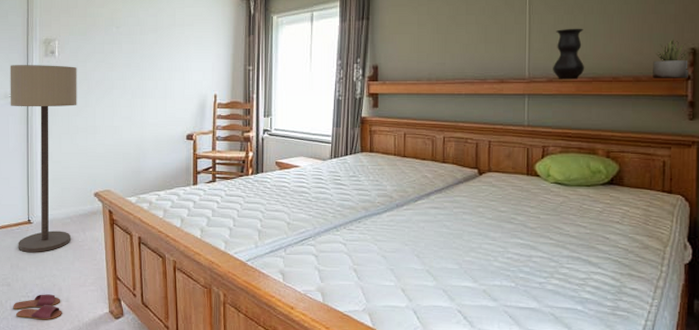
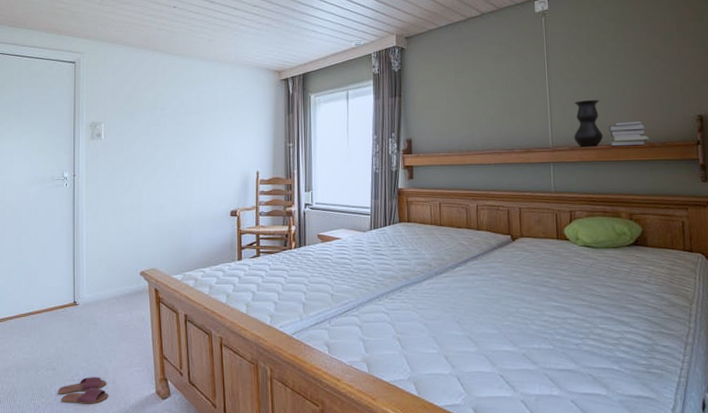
floor lamp: present [10,65,77,253] -> none [56,147,123,335]
books: none [591,53,635,80] -> present [609,121,650,147]
succulent plant: present [653,38,689,78] -> none [665,107,698,144]

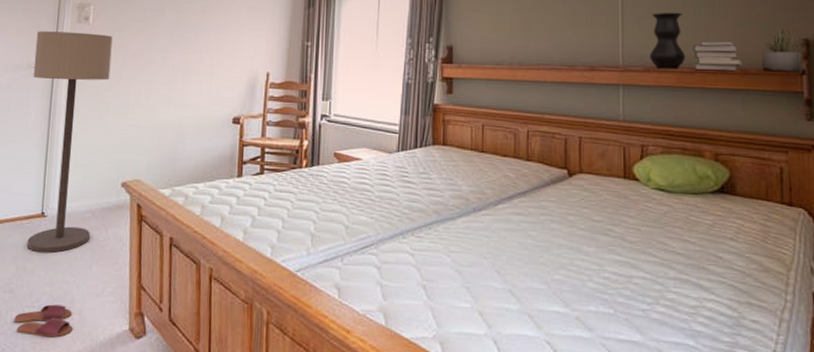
floor lamp: none [56,147,123,335] -> present [26,31,113,253]
succulent plant: none [665,107,698,144] -> present [762,27,803,73]

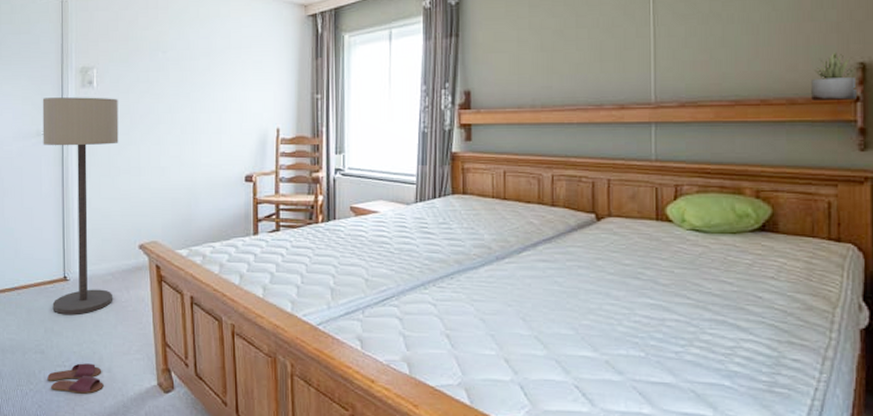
vase: present [650,12,686,70] -> none [685,41,725,104]
books: present [693,41,743,72] -> none [733,70,789,103]

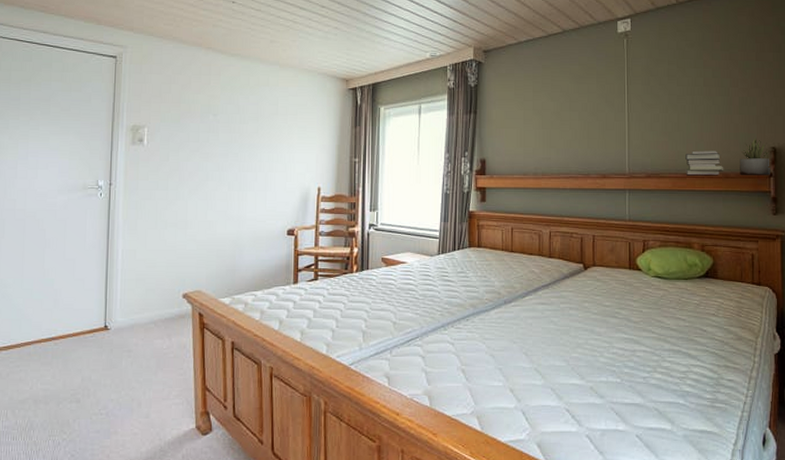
floor lamp: present [42,97,119,315] -> none [89,153,168,364]
slippers: present [47,363,104,394] -> none [82,410,141,441]
books: none [733,70,789,103] -> present [685,150,724,176]

